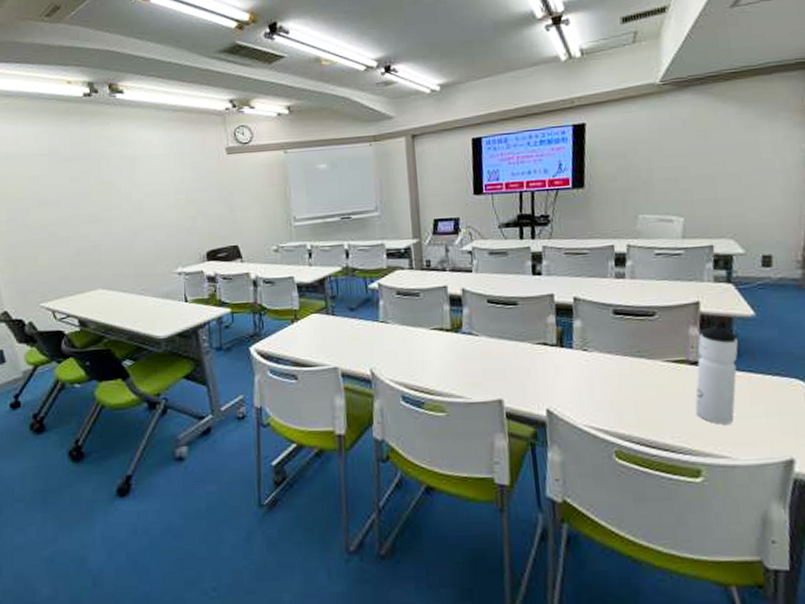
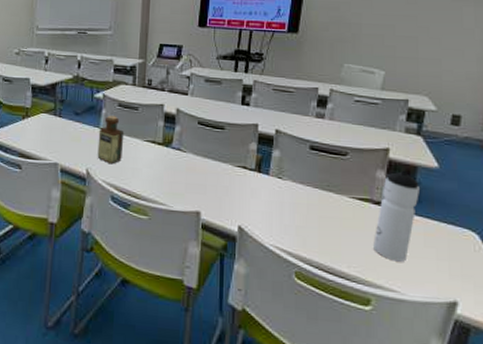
bottle: none [378,306,408,361] -> present [97,115,125,165]

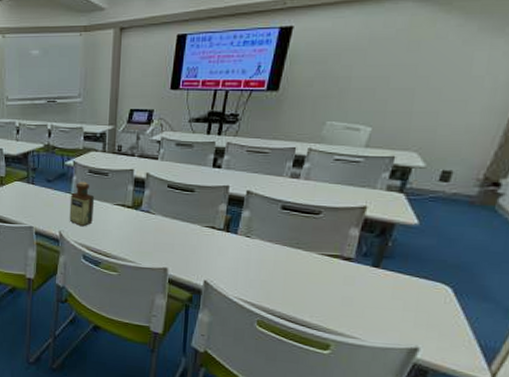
water bottle: present [373,170,419,262] -> none [338,227,395,313]

